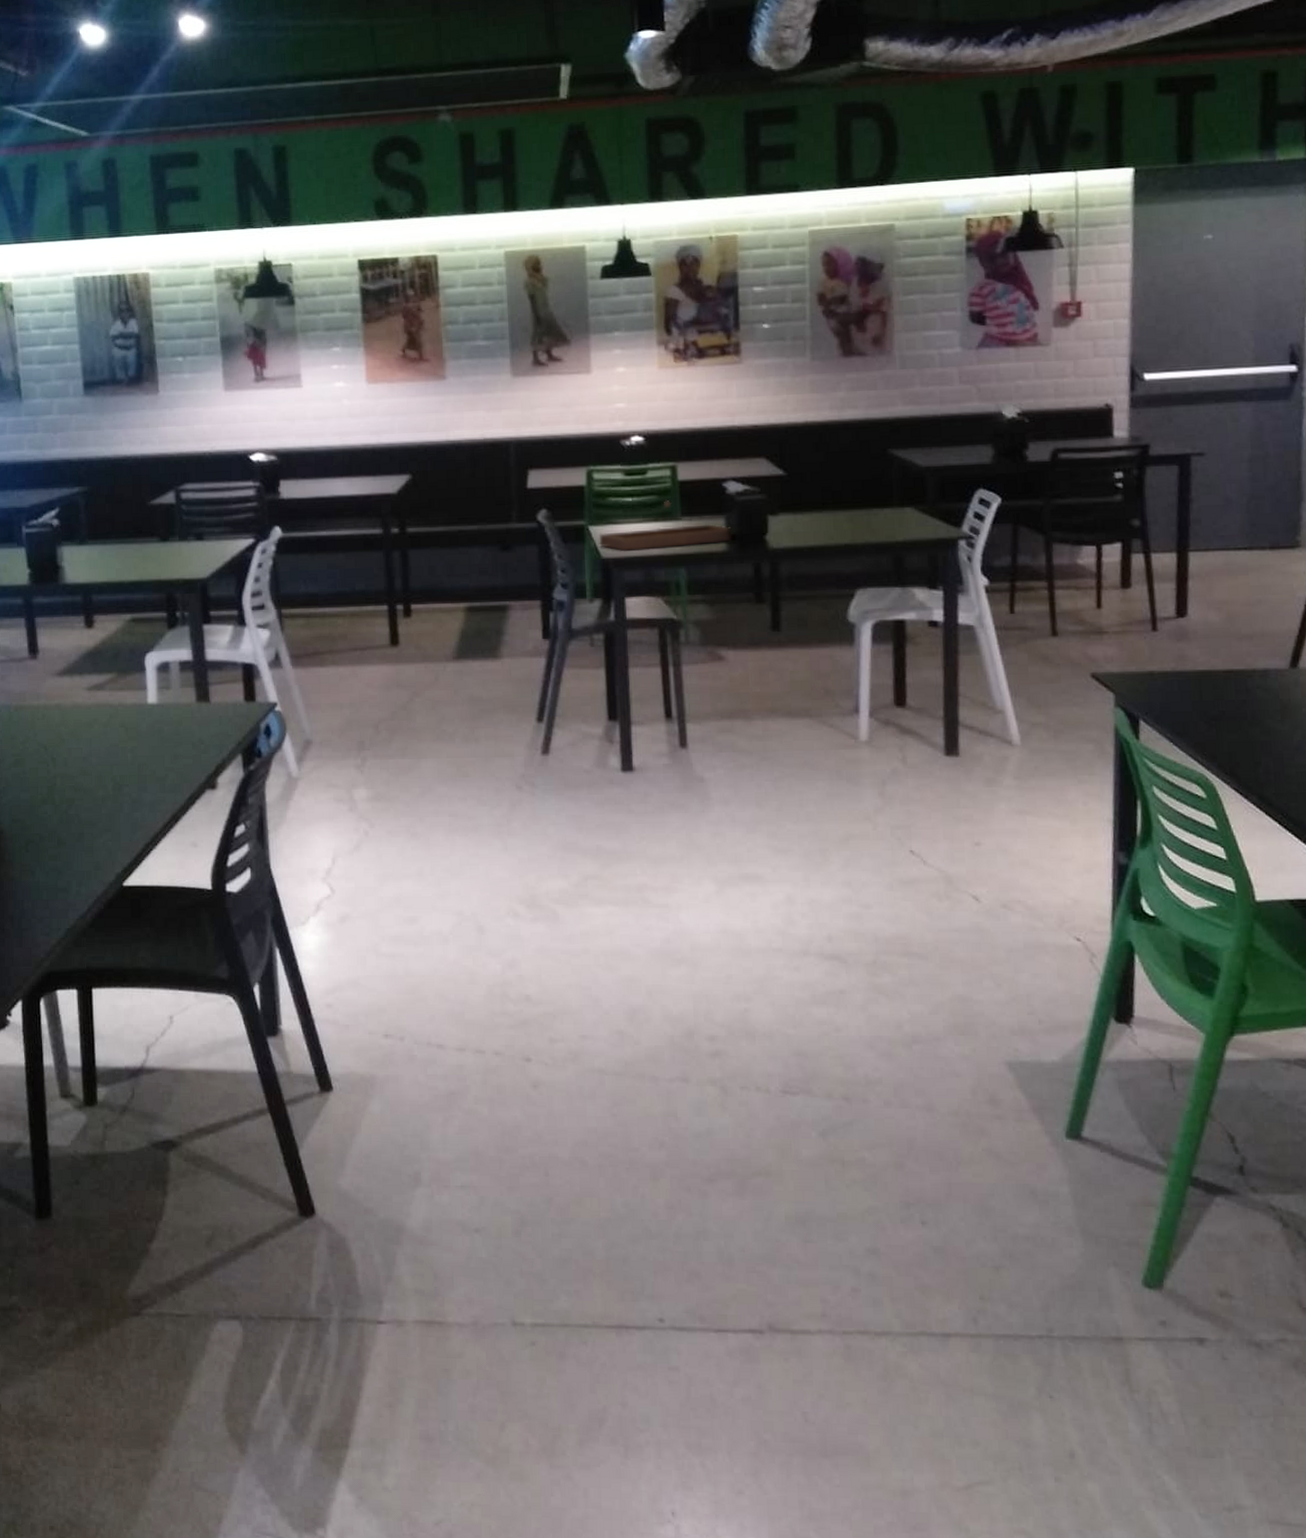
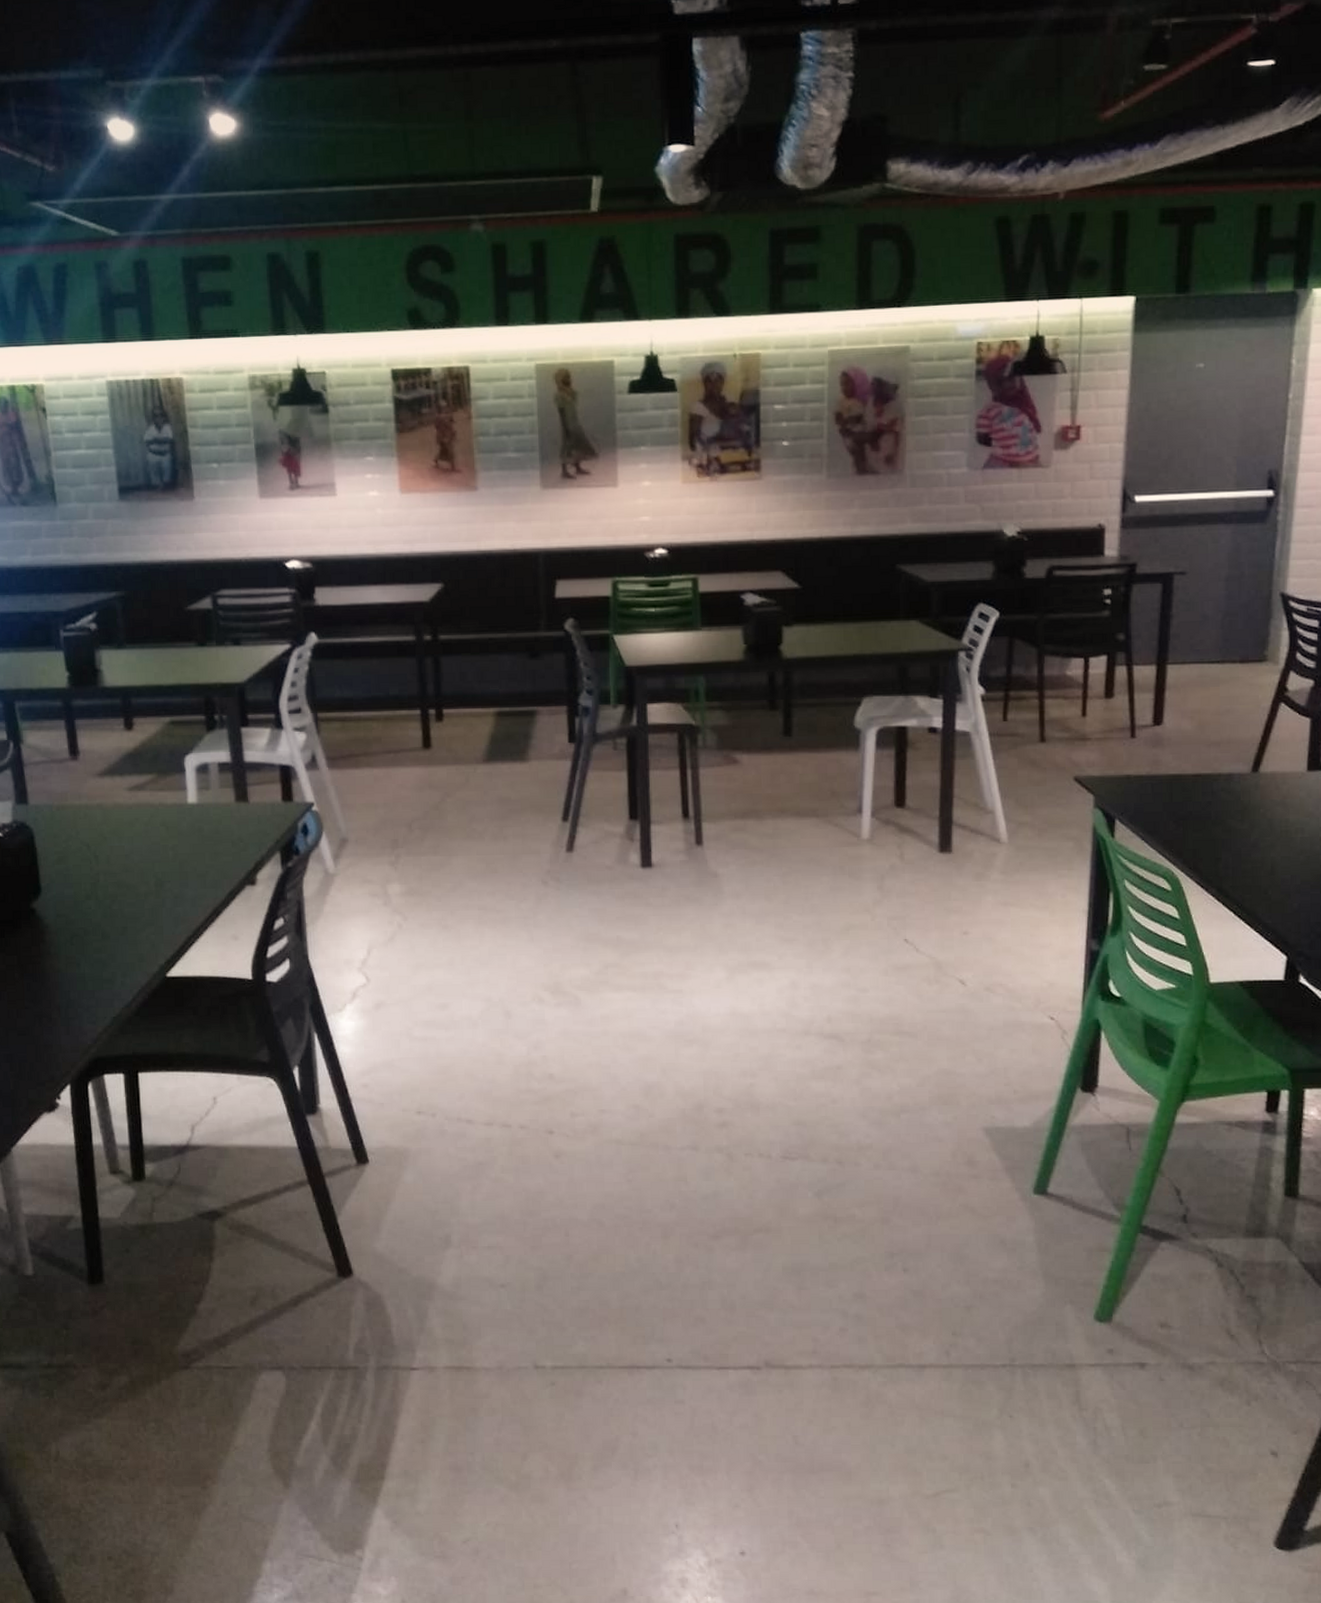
tray: present [599,500,737,552] -> none [623,611,753,660]

